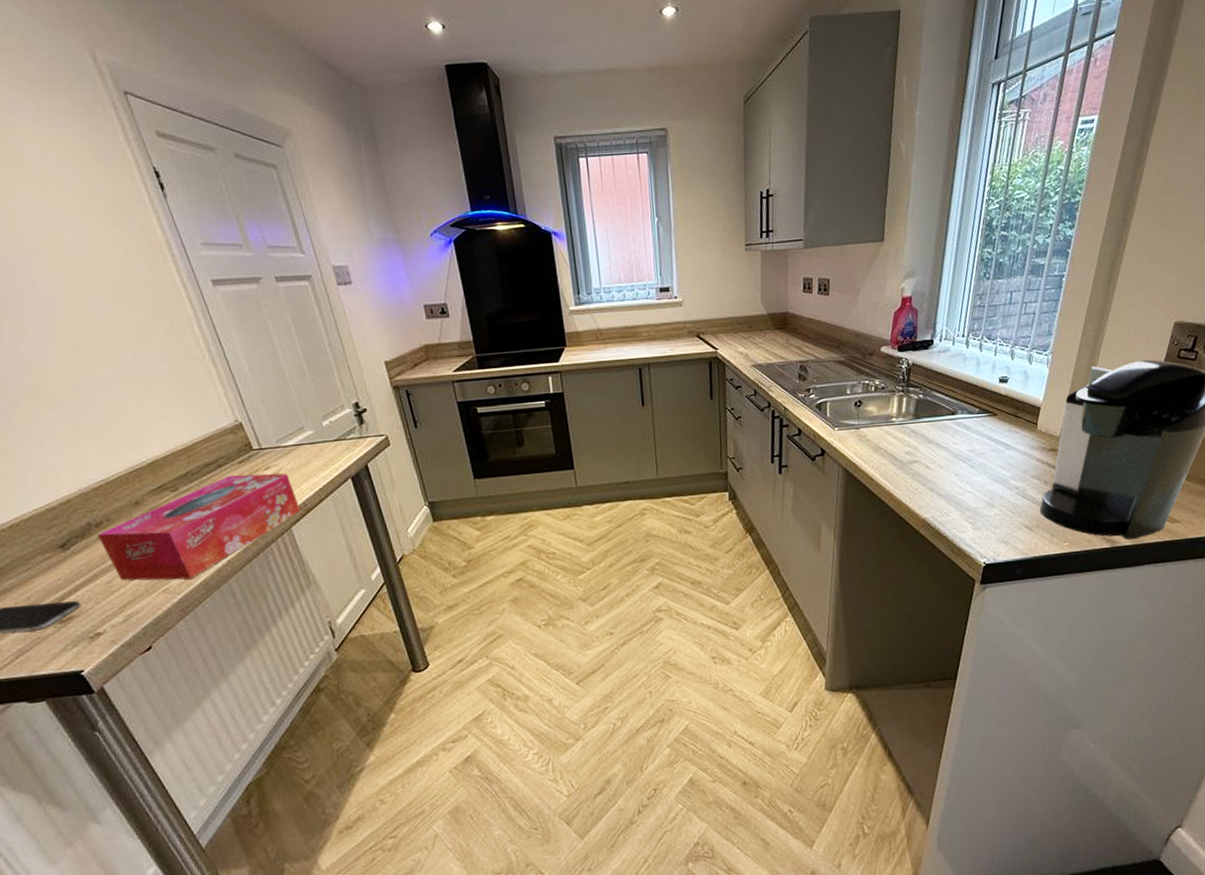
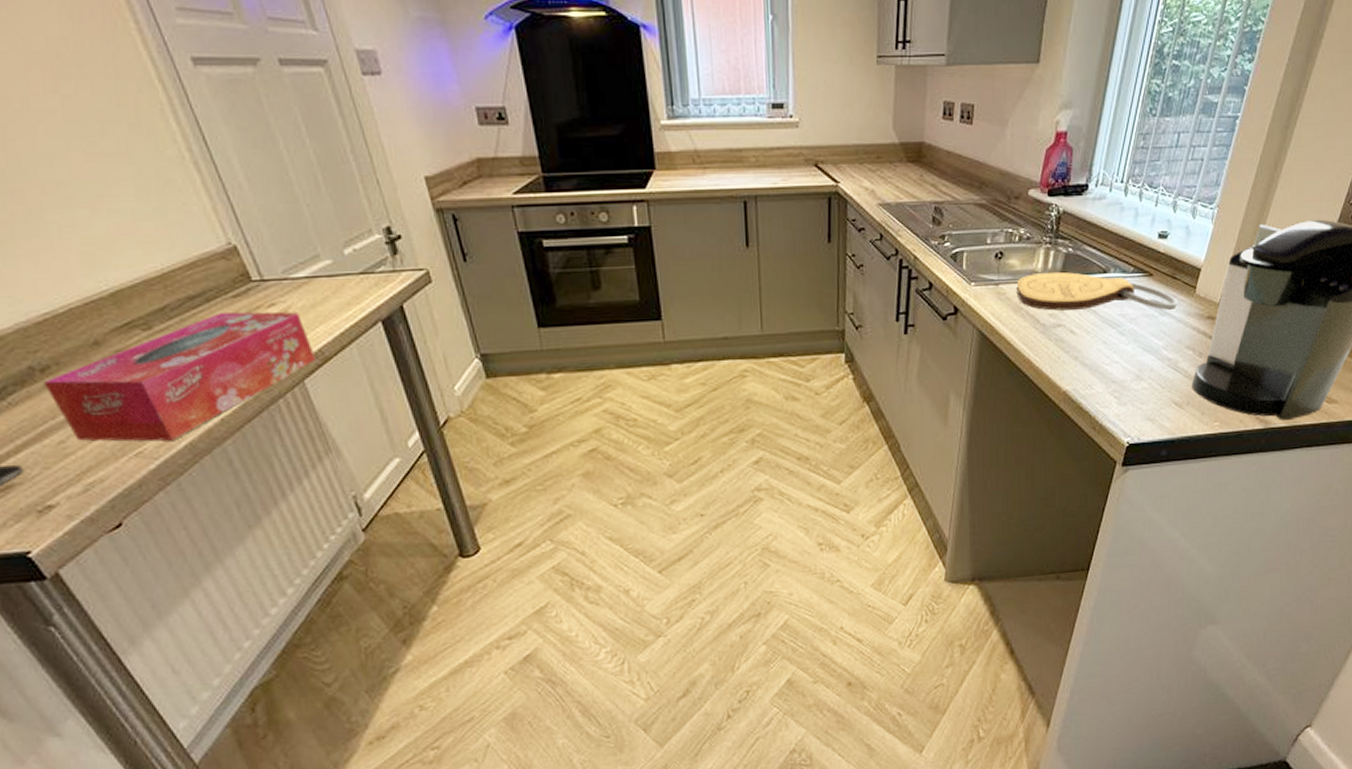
cutting board: none [875,415,1022,449] -> present [1016,272,1178,311]

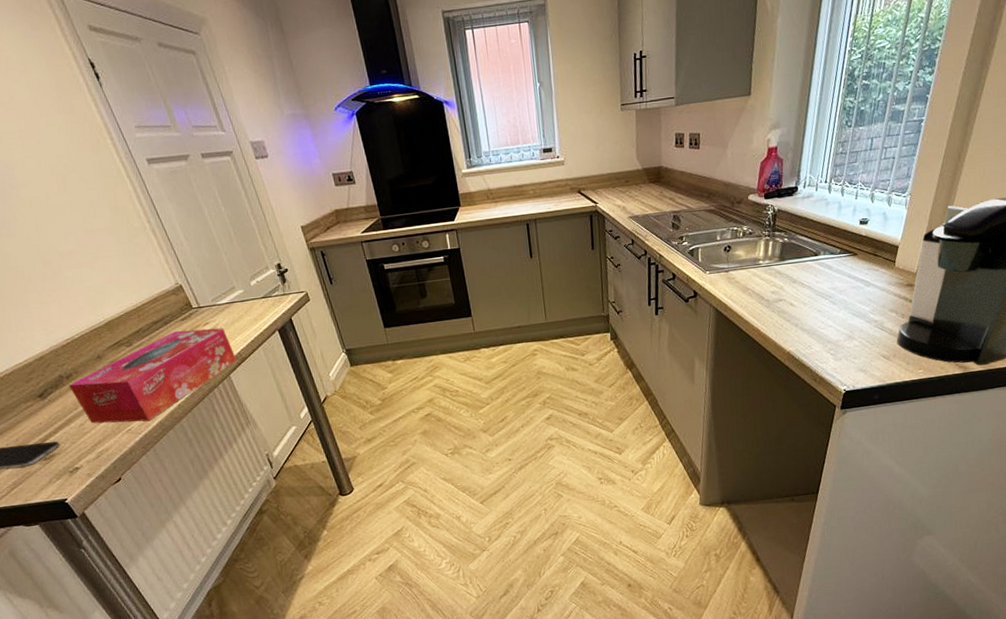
cutting board: present [1016,272,1178,311] -> none [743,257,880,289]

